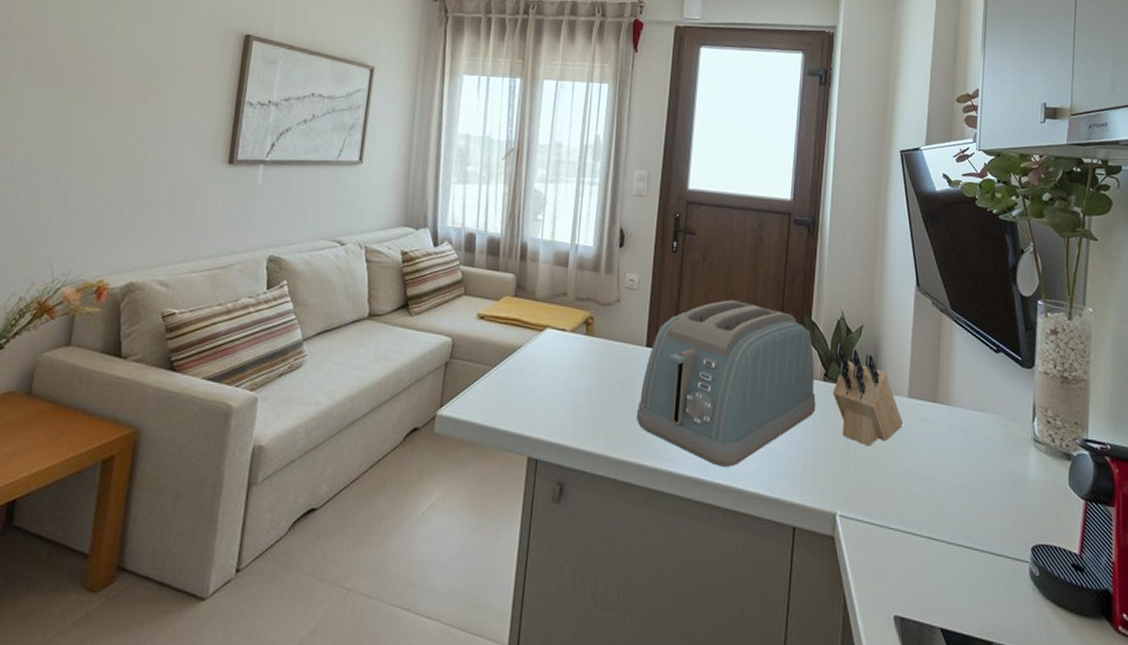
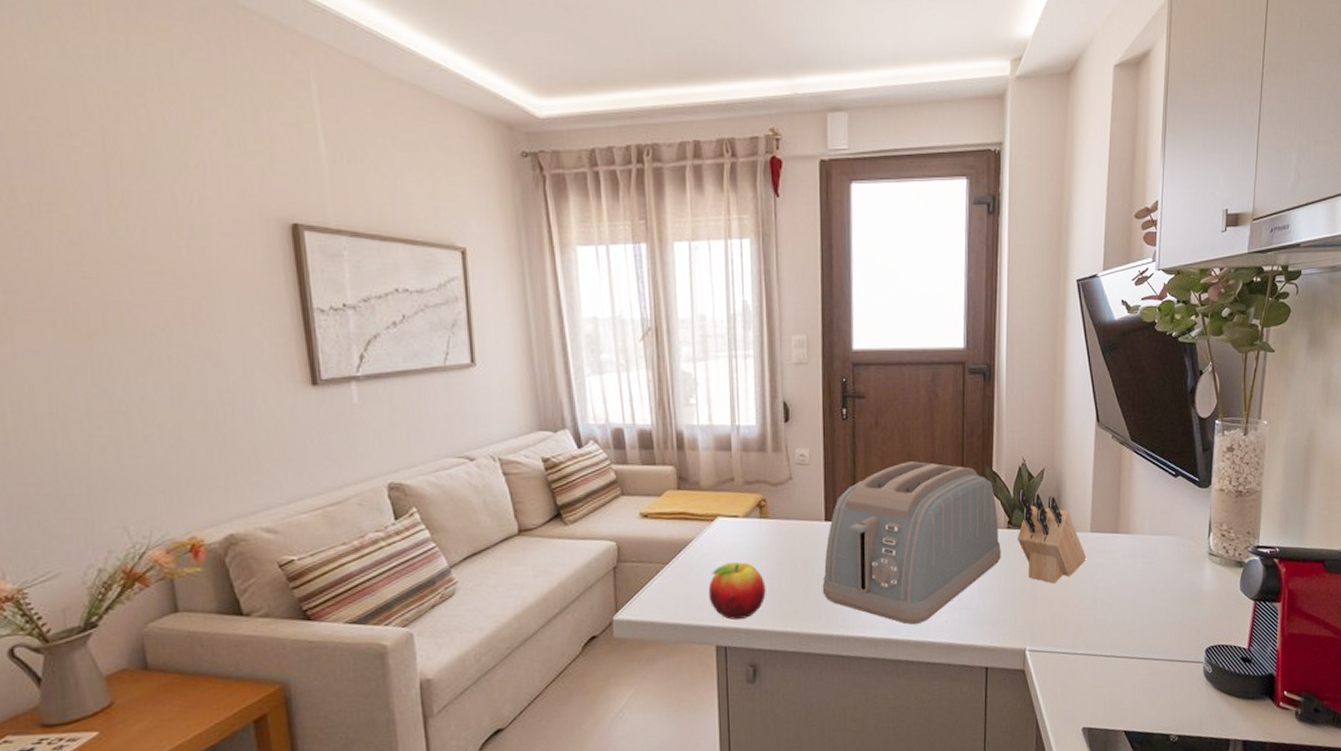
fruit: none [527,373,583,433] -> present [708,561,766,620]

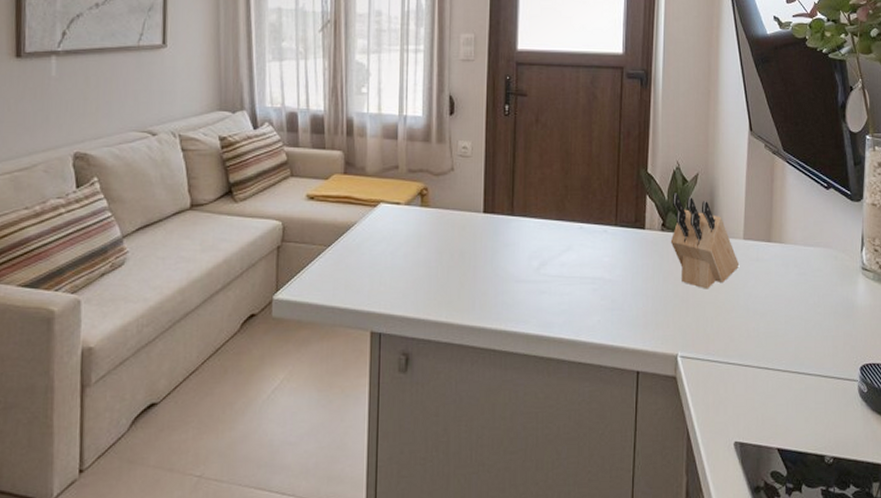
fruit: present [708,561,766,620] -> none [366,248,423,306]
toaster: present [822,461,1001,625] -> none [477,160,655,323]

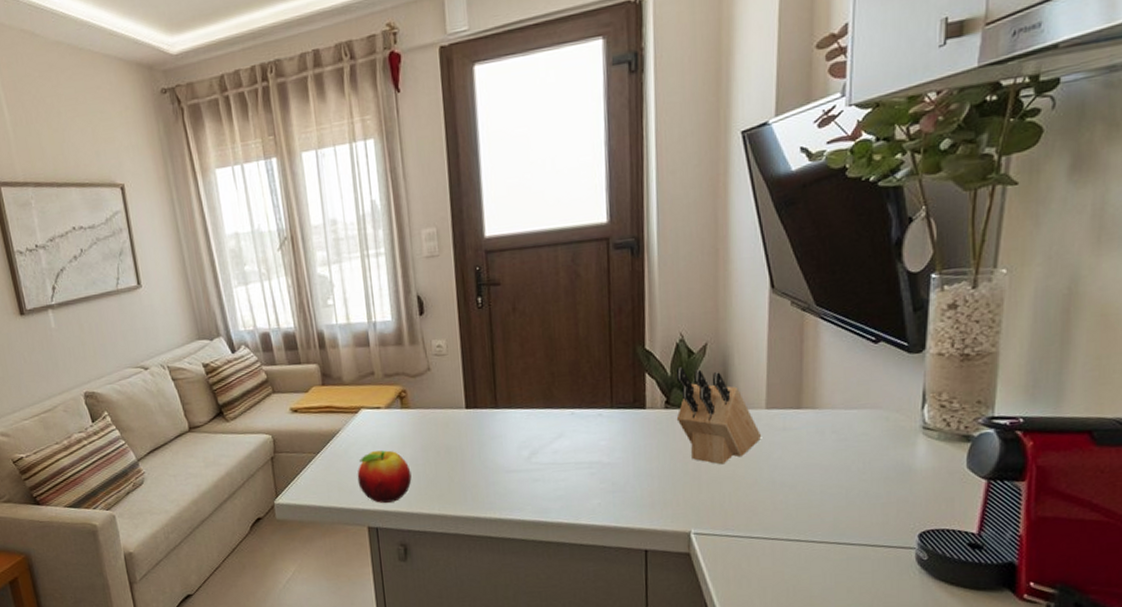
fruit: none [366,248,423,306] -> present [357,450,412,503]

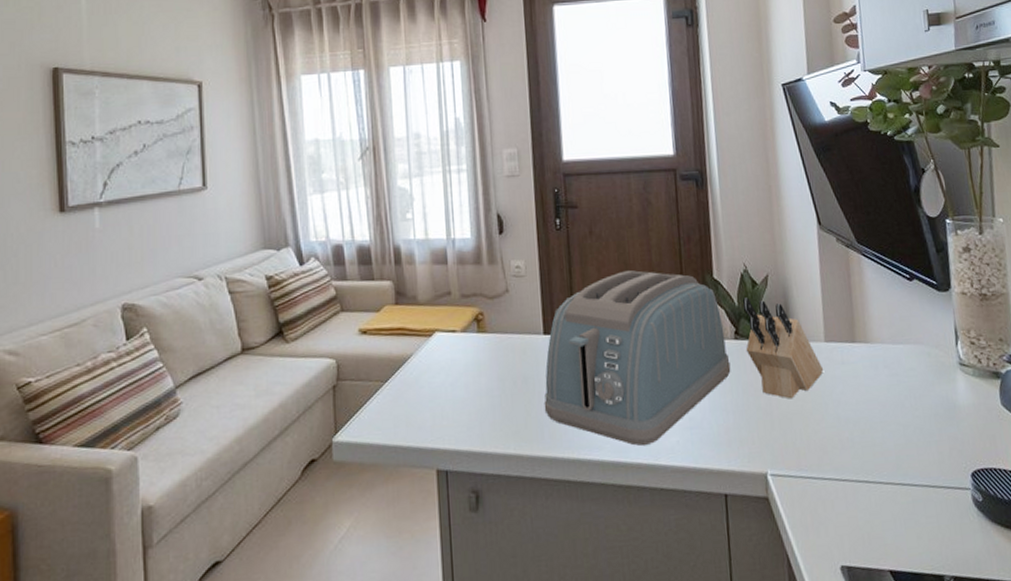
fruit: present [357,450,412,503] -> none [427,378,487,441]
toaster: none [466,345,659,508] -> present [544,270,731,447]

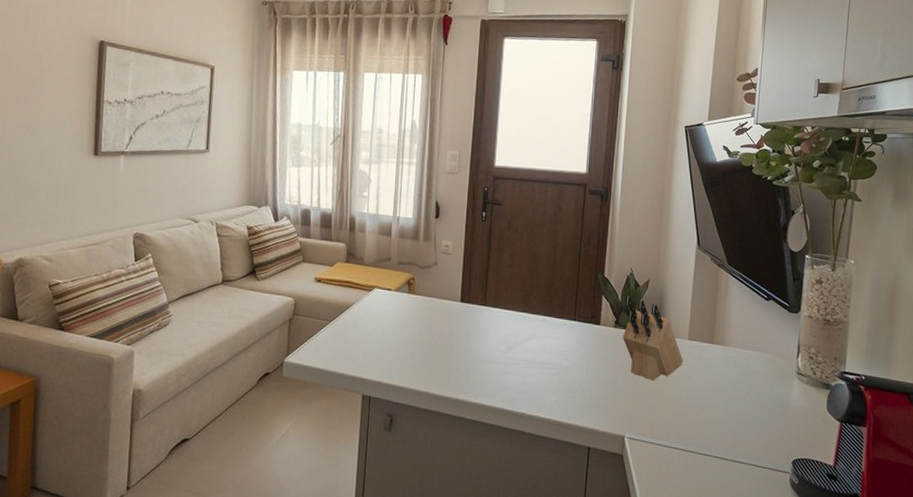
toaster: present [544,270,731,447] -> none [453,261,608,401]

